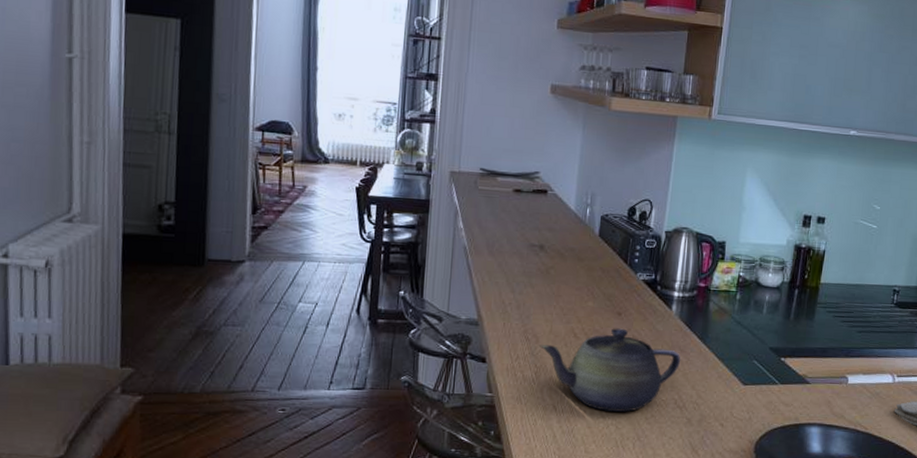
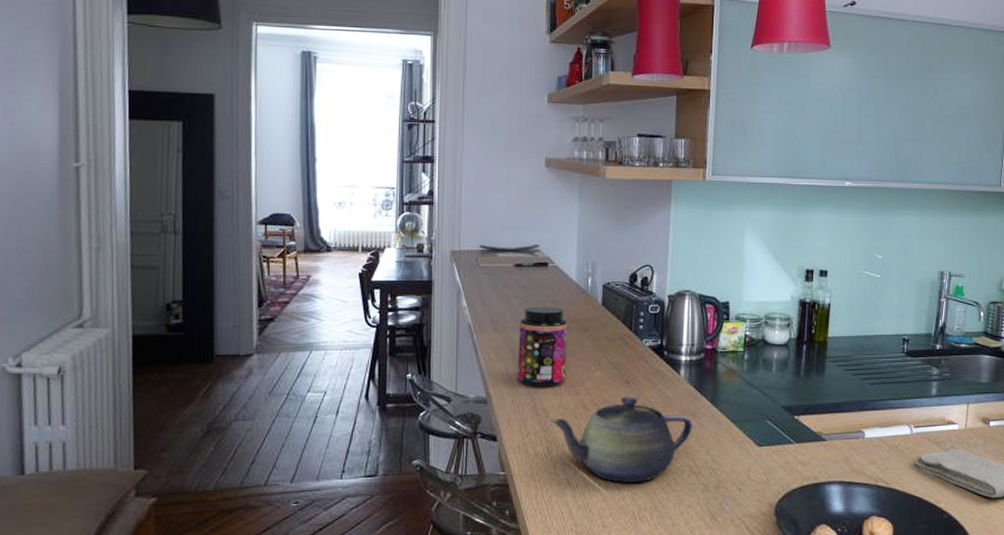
jar: none [510,232,564,313] -> present [518,306,568,387]

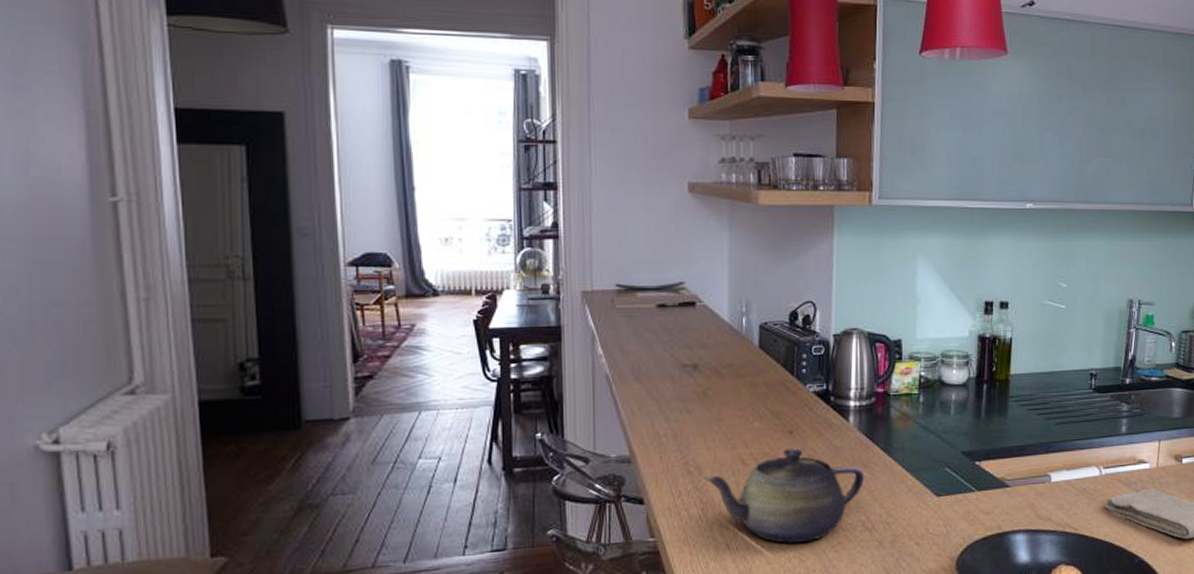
jar: present [518,306,568,387] -> none [665,351,721,442]

